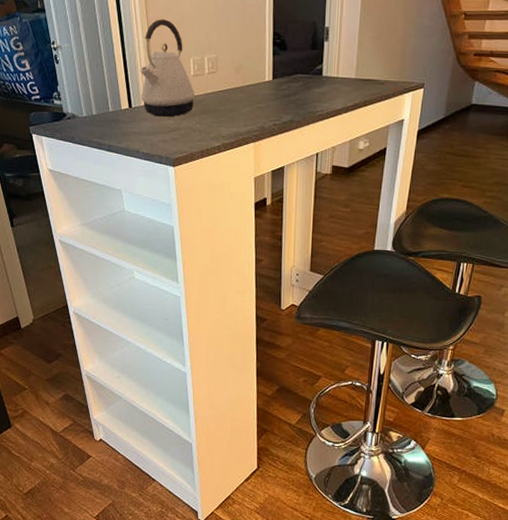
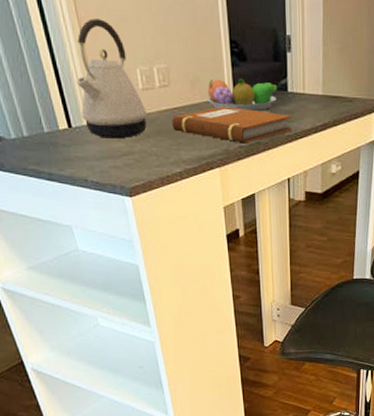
notebook: none [216,89,325,122] -> present [172,106,292,144]
fruit bowl: none [248,65,313,94] -> present [206,78,277,112]

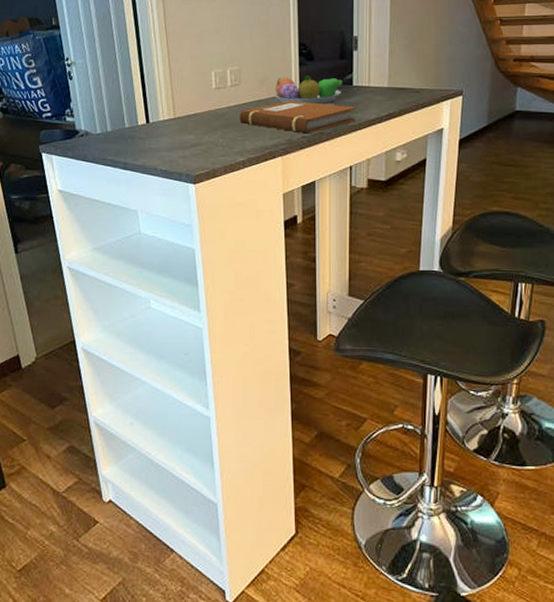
kettle: present [75,18,147,139] -> none [158,33,217,132]

